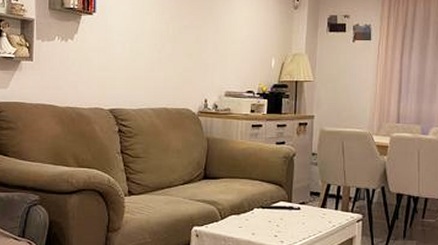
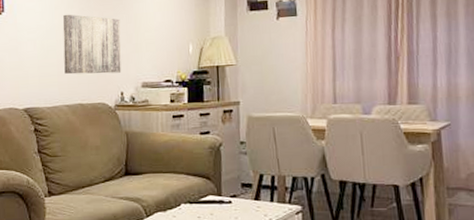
wall art: none [152,20,209,81] -> present [62,14,122,75]

